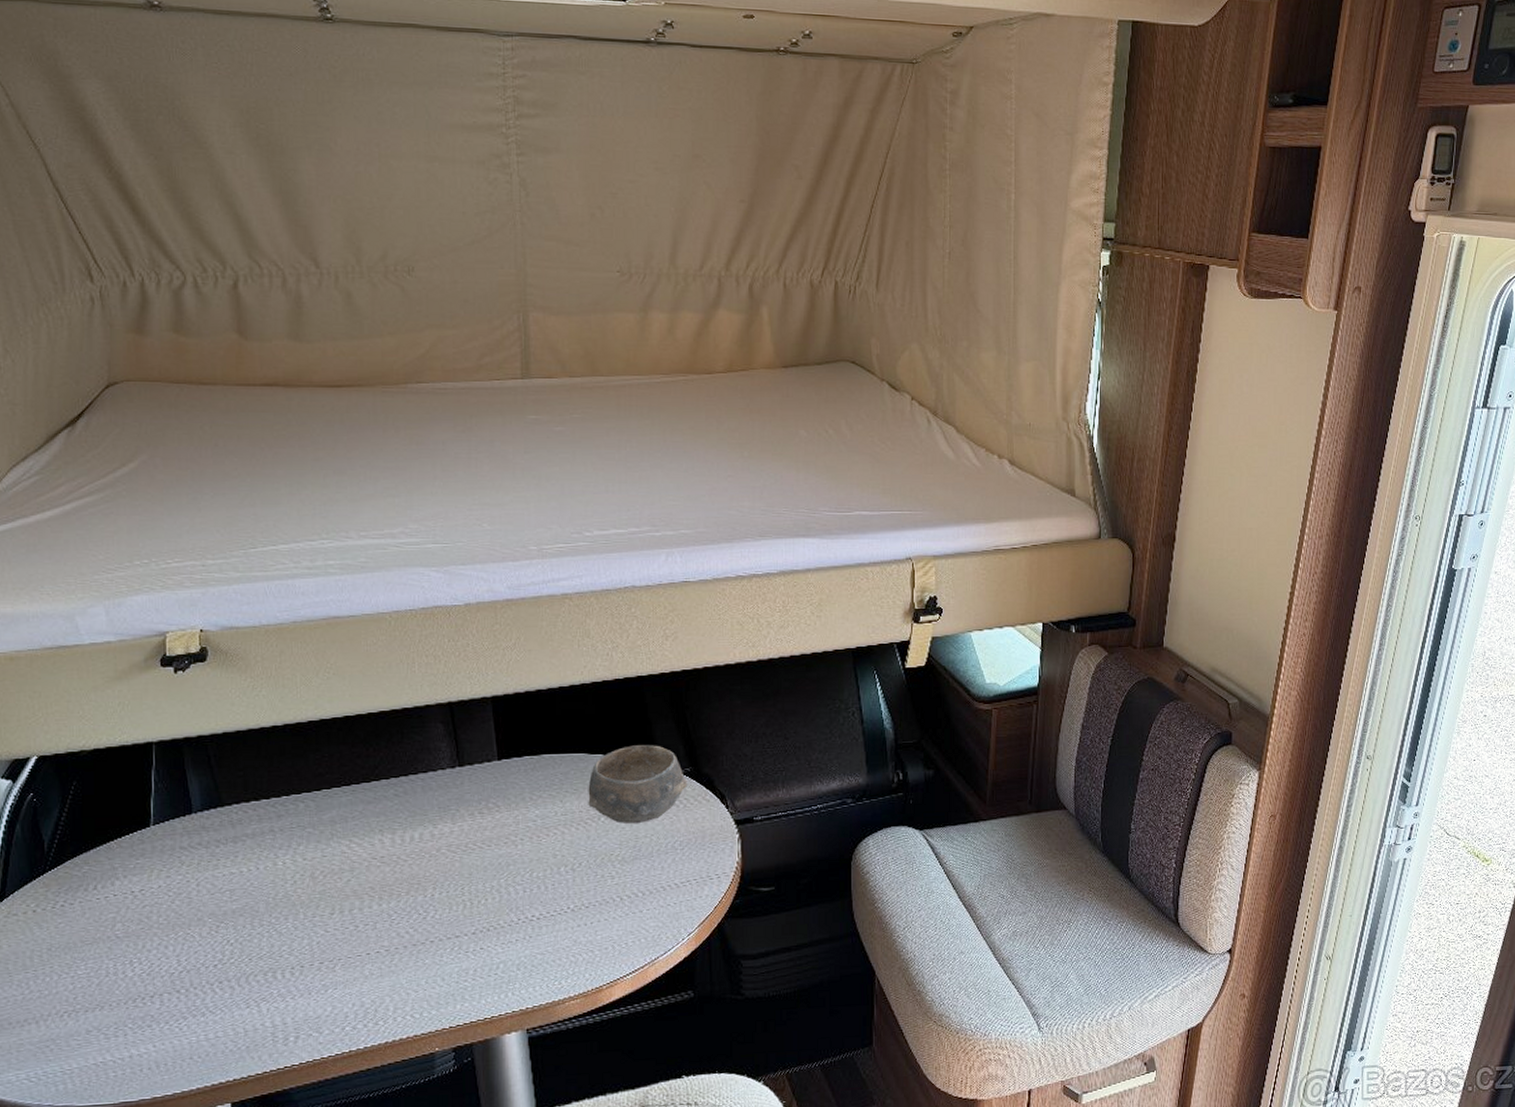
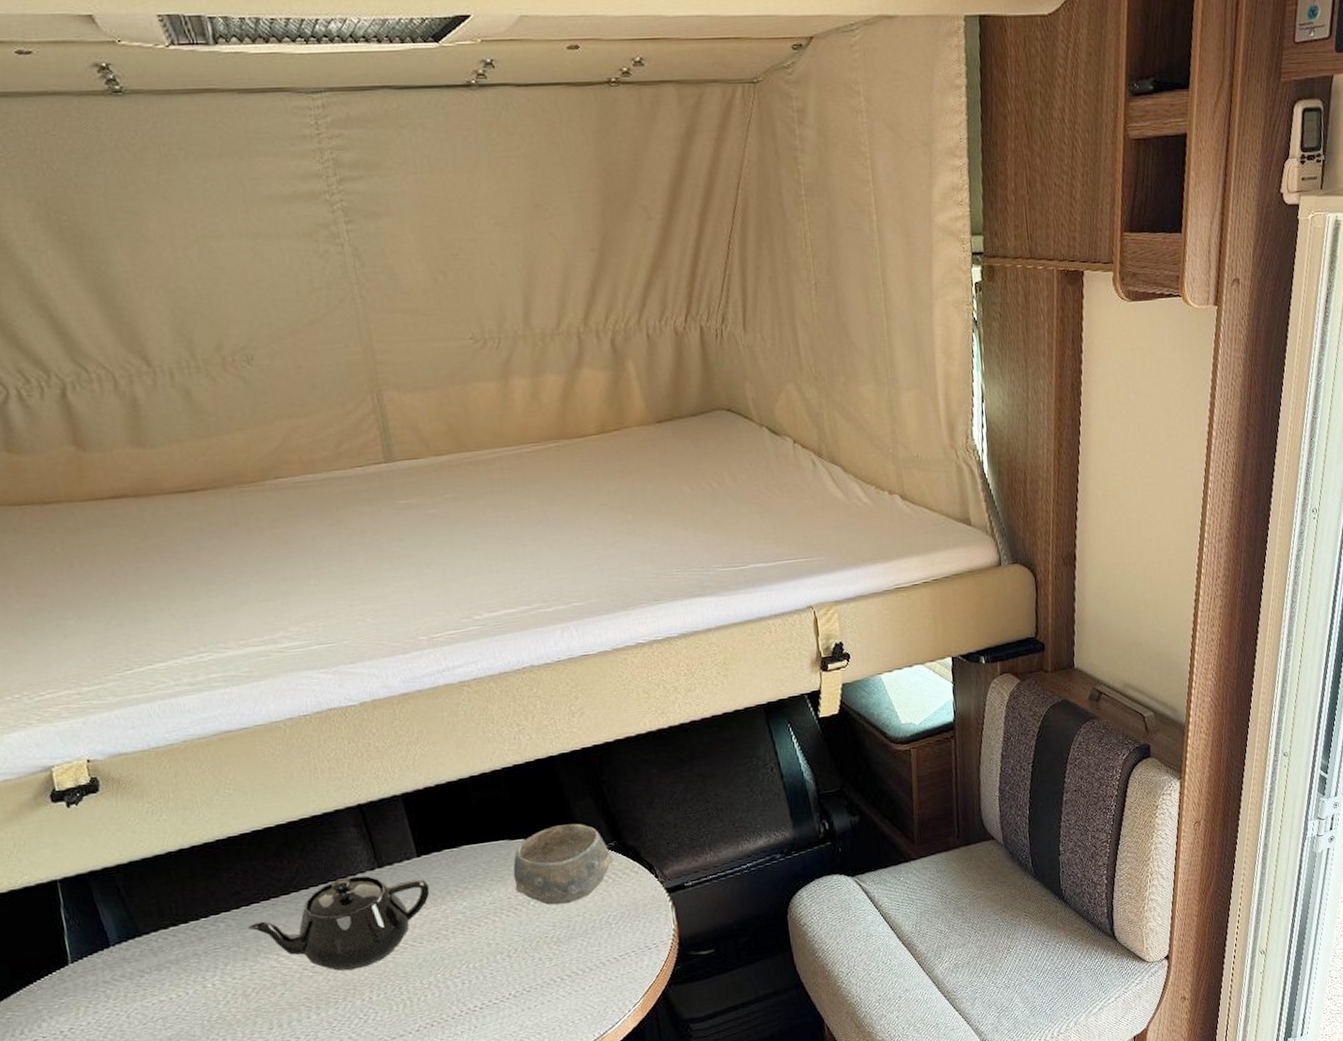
teapot: none [326,772,505,865] -> present [248,876,430,971]

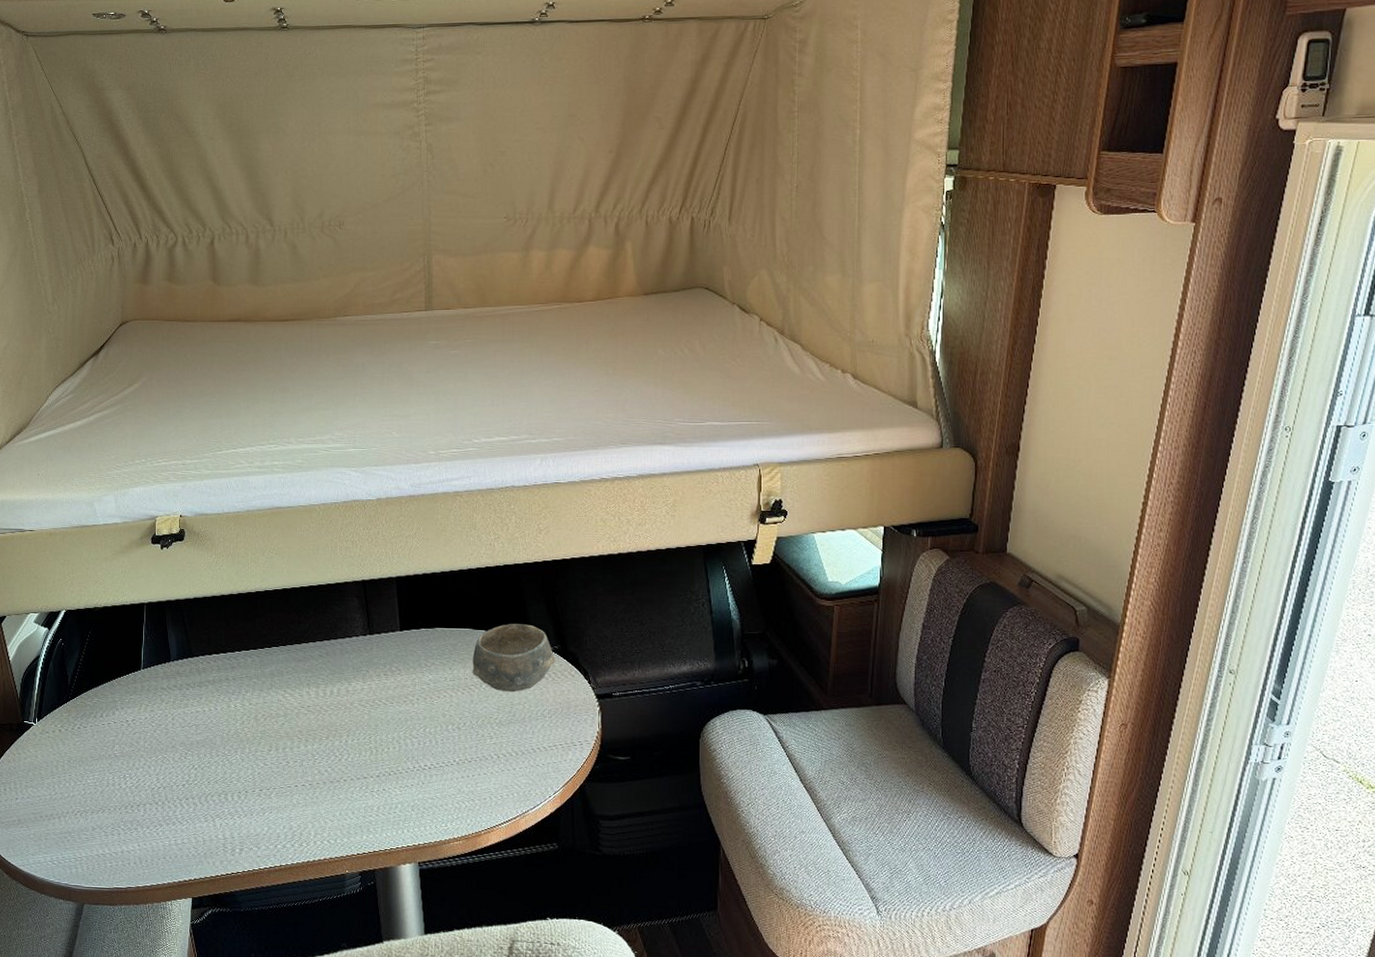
teapot: present [248,876,430,971] -> none [267,638,405,715]

